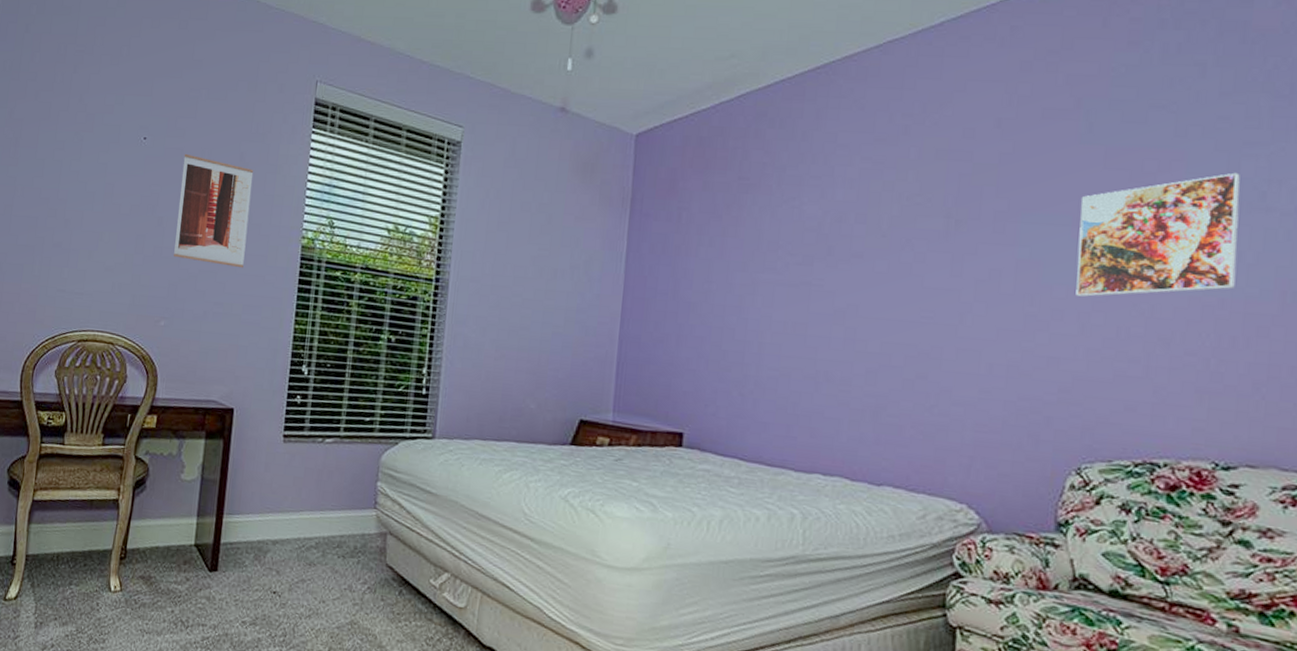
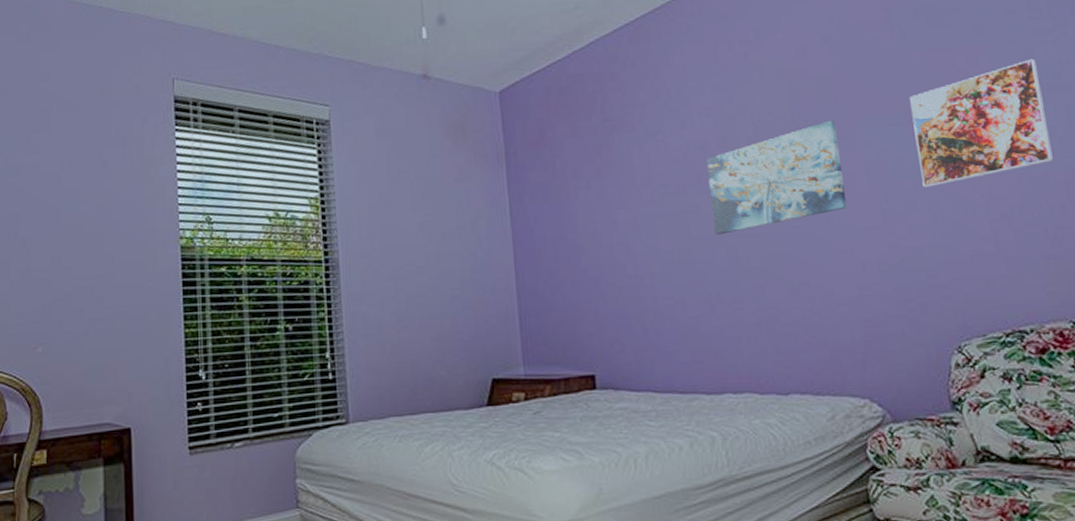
wall art: present [174,153,254,268] -> none [41,169,121,279]
wall art: none [835,209,991,314] -> present [706,120,848,235]

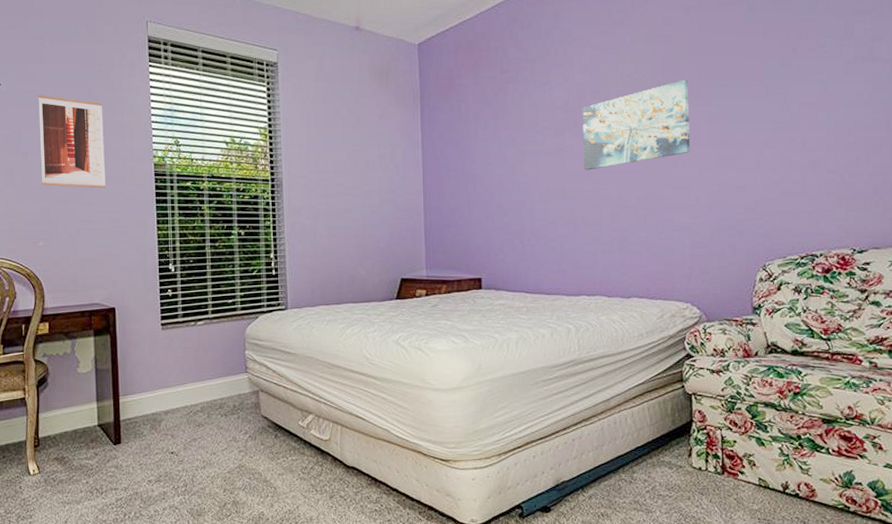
wall art: none [41,169,121,279] -> present [38,94,106,189]
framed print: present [910,58,1053,188] -> none [750,34,857,139]

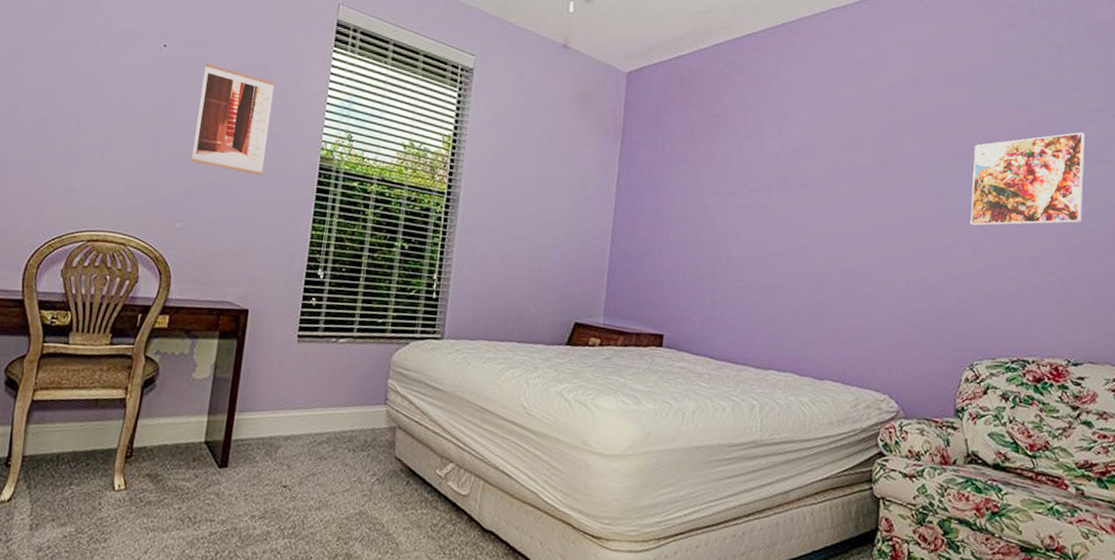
wall art: present [582,79,691,170] -> none [789,152,909,234]
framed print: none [750,34,857,139] -> present [970,132,1085,226]

